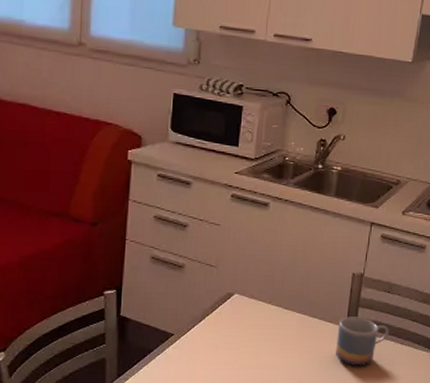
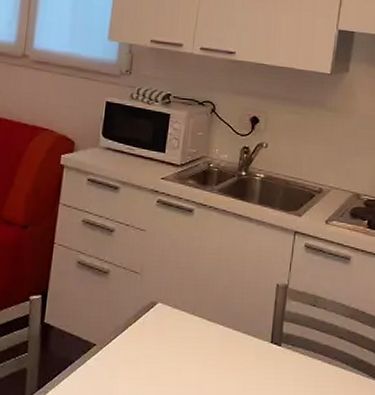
mug: present [336,317,390,365] -> none [260,331,316,387]

